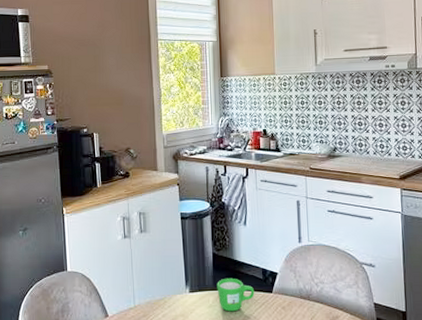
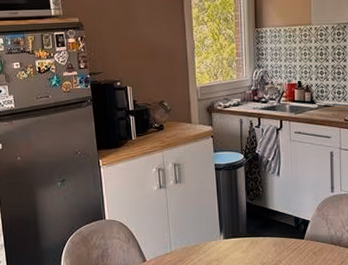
mug: present [217,278,255,312] -> none [250,225,287,257]

